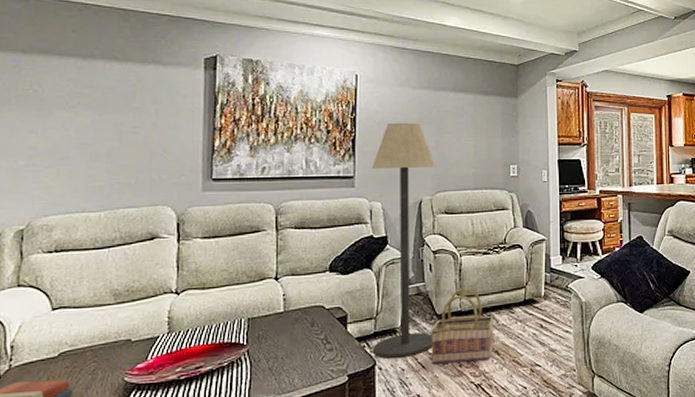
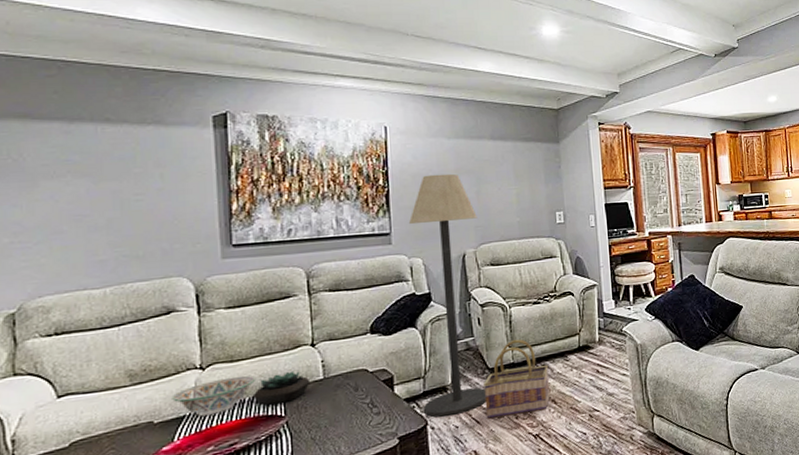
decorative bowl: none [149,302,224,339] -> present [172,375,256,417]
succulent plant: none [219,302,272,333] -> present [252,370,311,406]

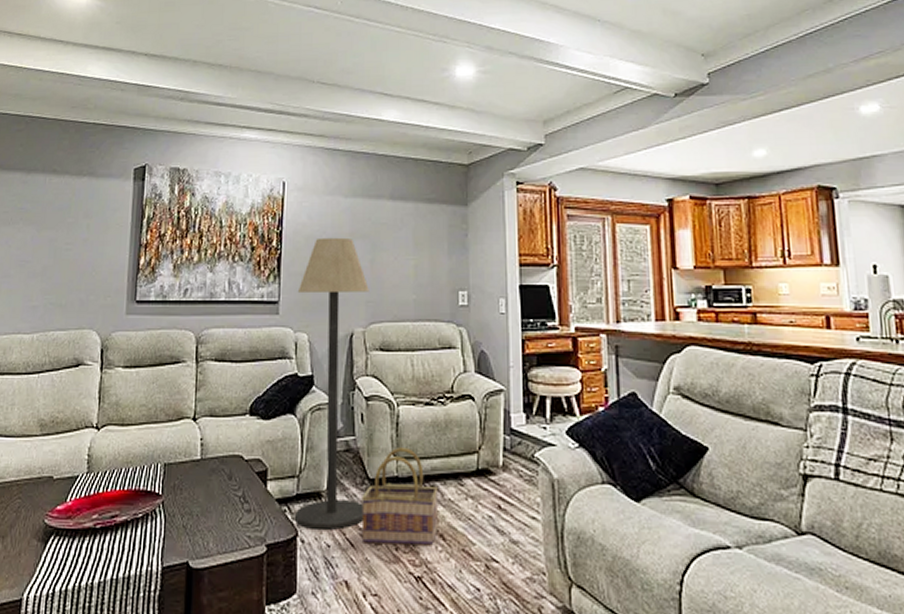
decorative bowl: present [172,375,256,417] -> none [70,442,141,481]
succulent plant: present [252,370,311,406] -> none [136,444,189,480]

